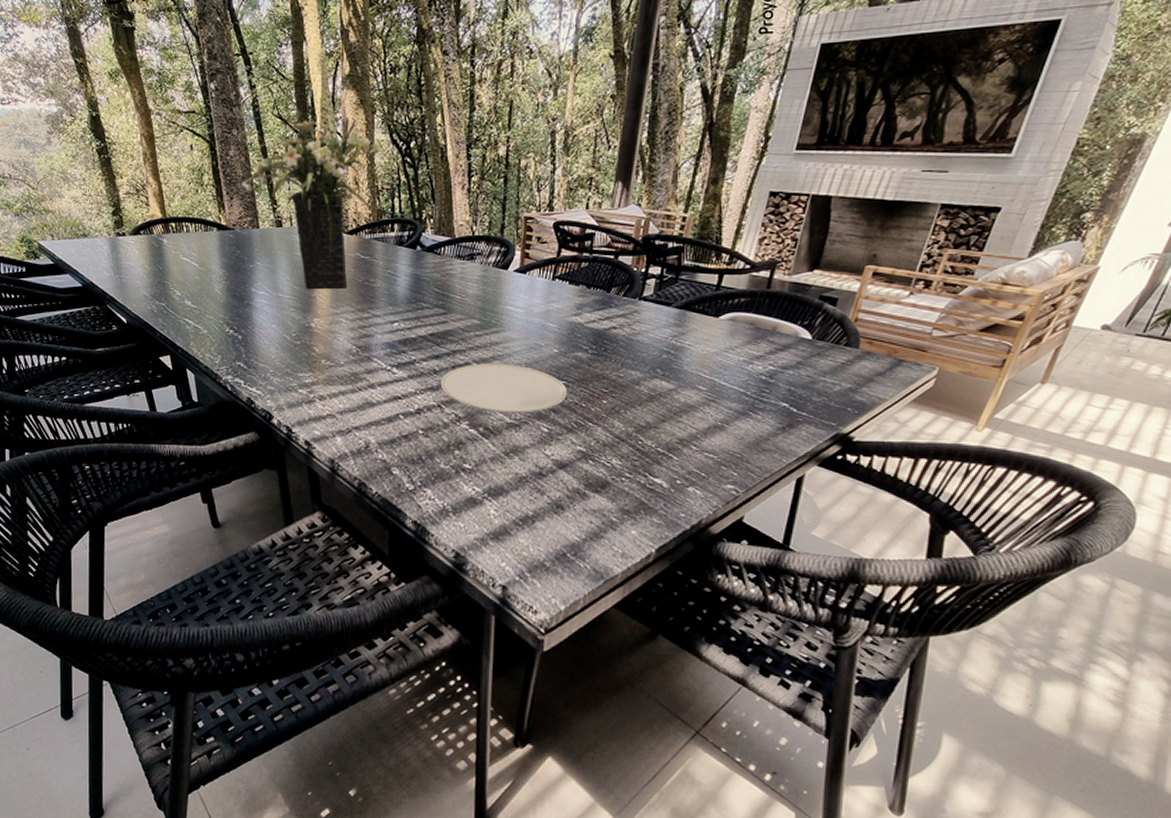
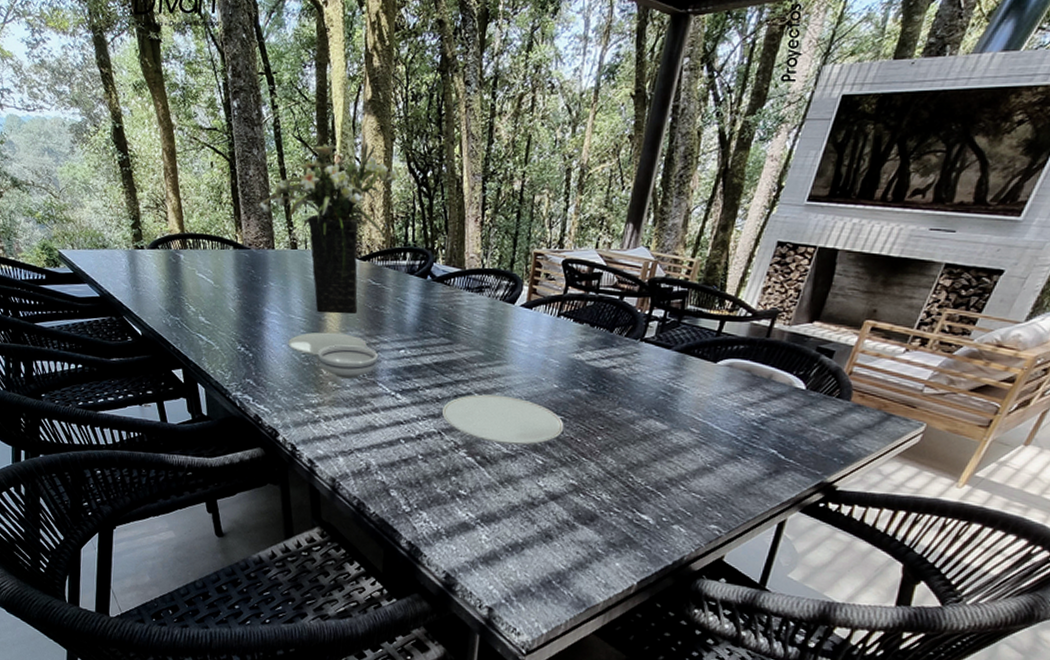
plate: none [278,309,359,334] -> present [288,332,367,356]
bowl: none [310,321,371,355] -> present [318,345,378,379]

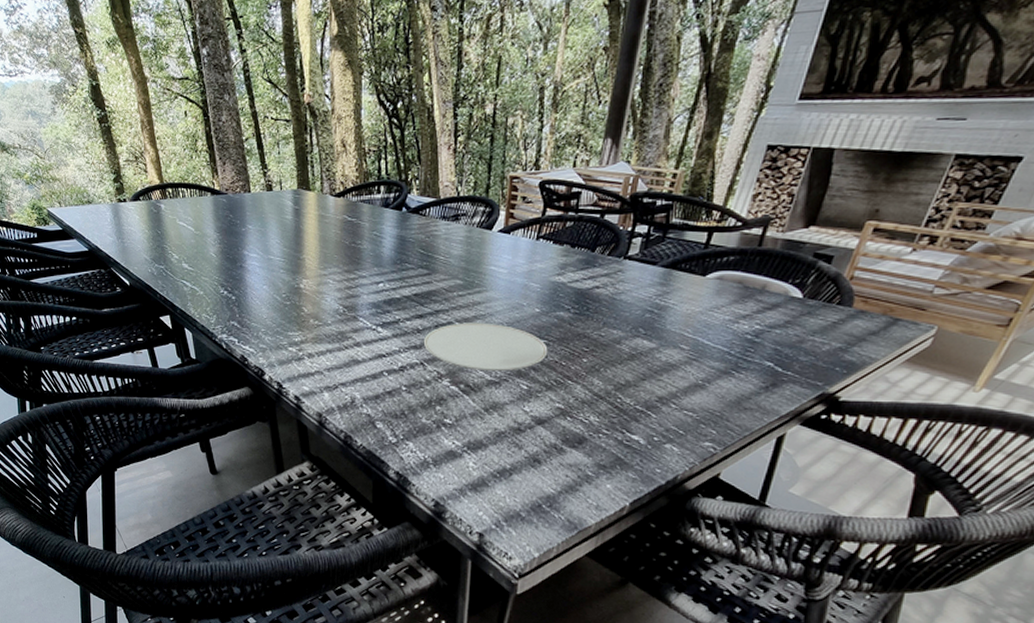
flower arrangement: present [257,142,400,314] -> none [232,78,370,252]
plate: present [288,332,367,356] -> none [269,270,345,294]
bowl: present [318,345,378,379] -> none [299,282,357,315]

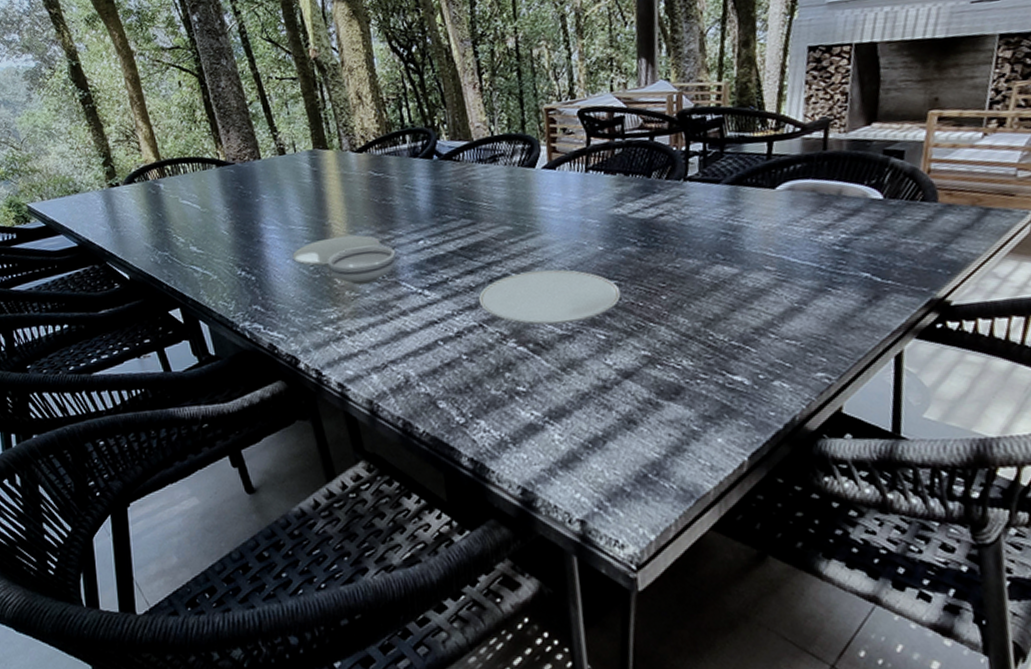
plate: none [269,270,345,294] -> present [292,235,380,266]
bowl: none [299,282,357,315] -> present [328,245,396,285]

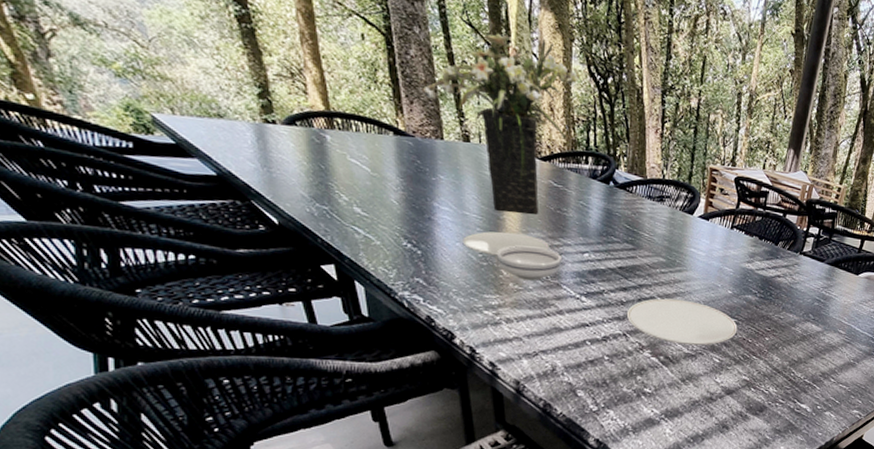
flower arrangement: none [235,29,383,218] -> present [422,33,580,214]

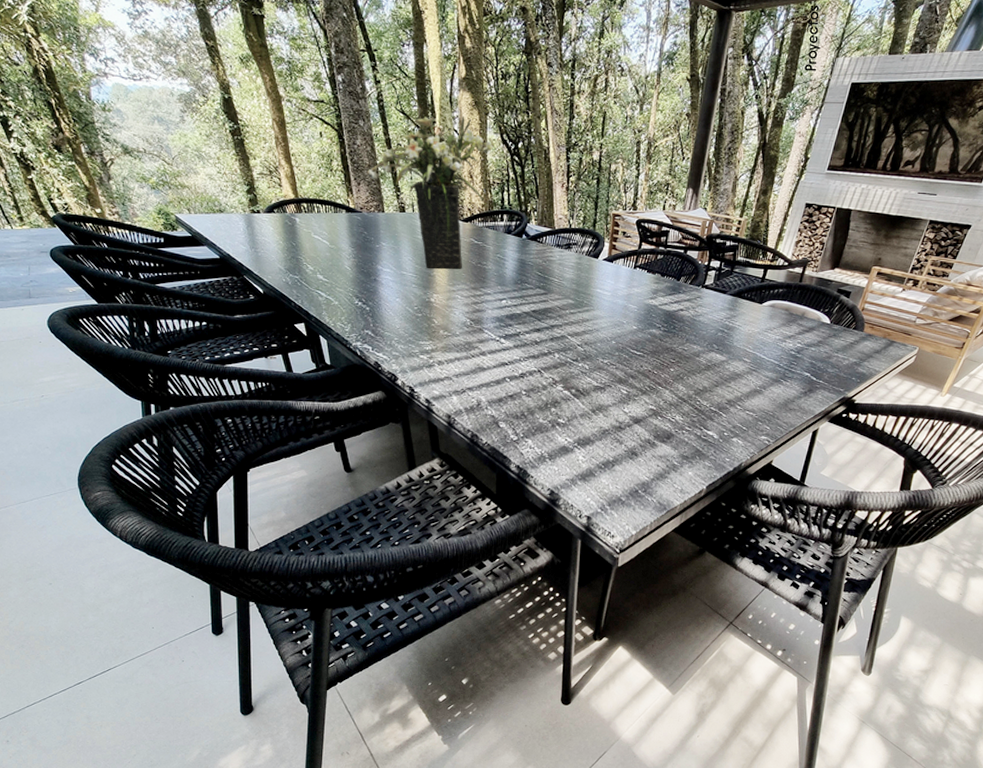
plate: present [462,231,549,256] -> none [401,286,472,307]
bowl: present [497,245,561,281] -> none [430,297,483,327]
plate: present [626,298,738,346] -> none [540,336,643,379]

